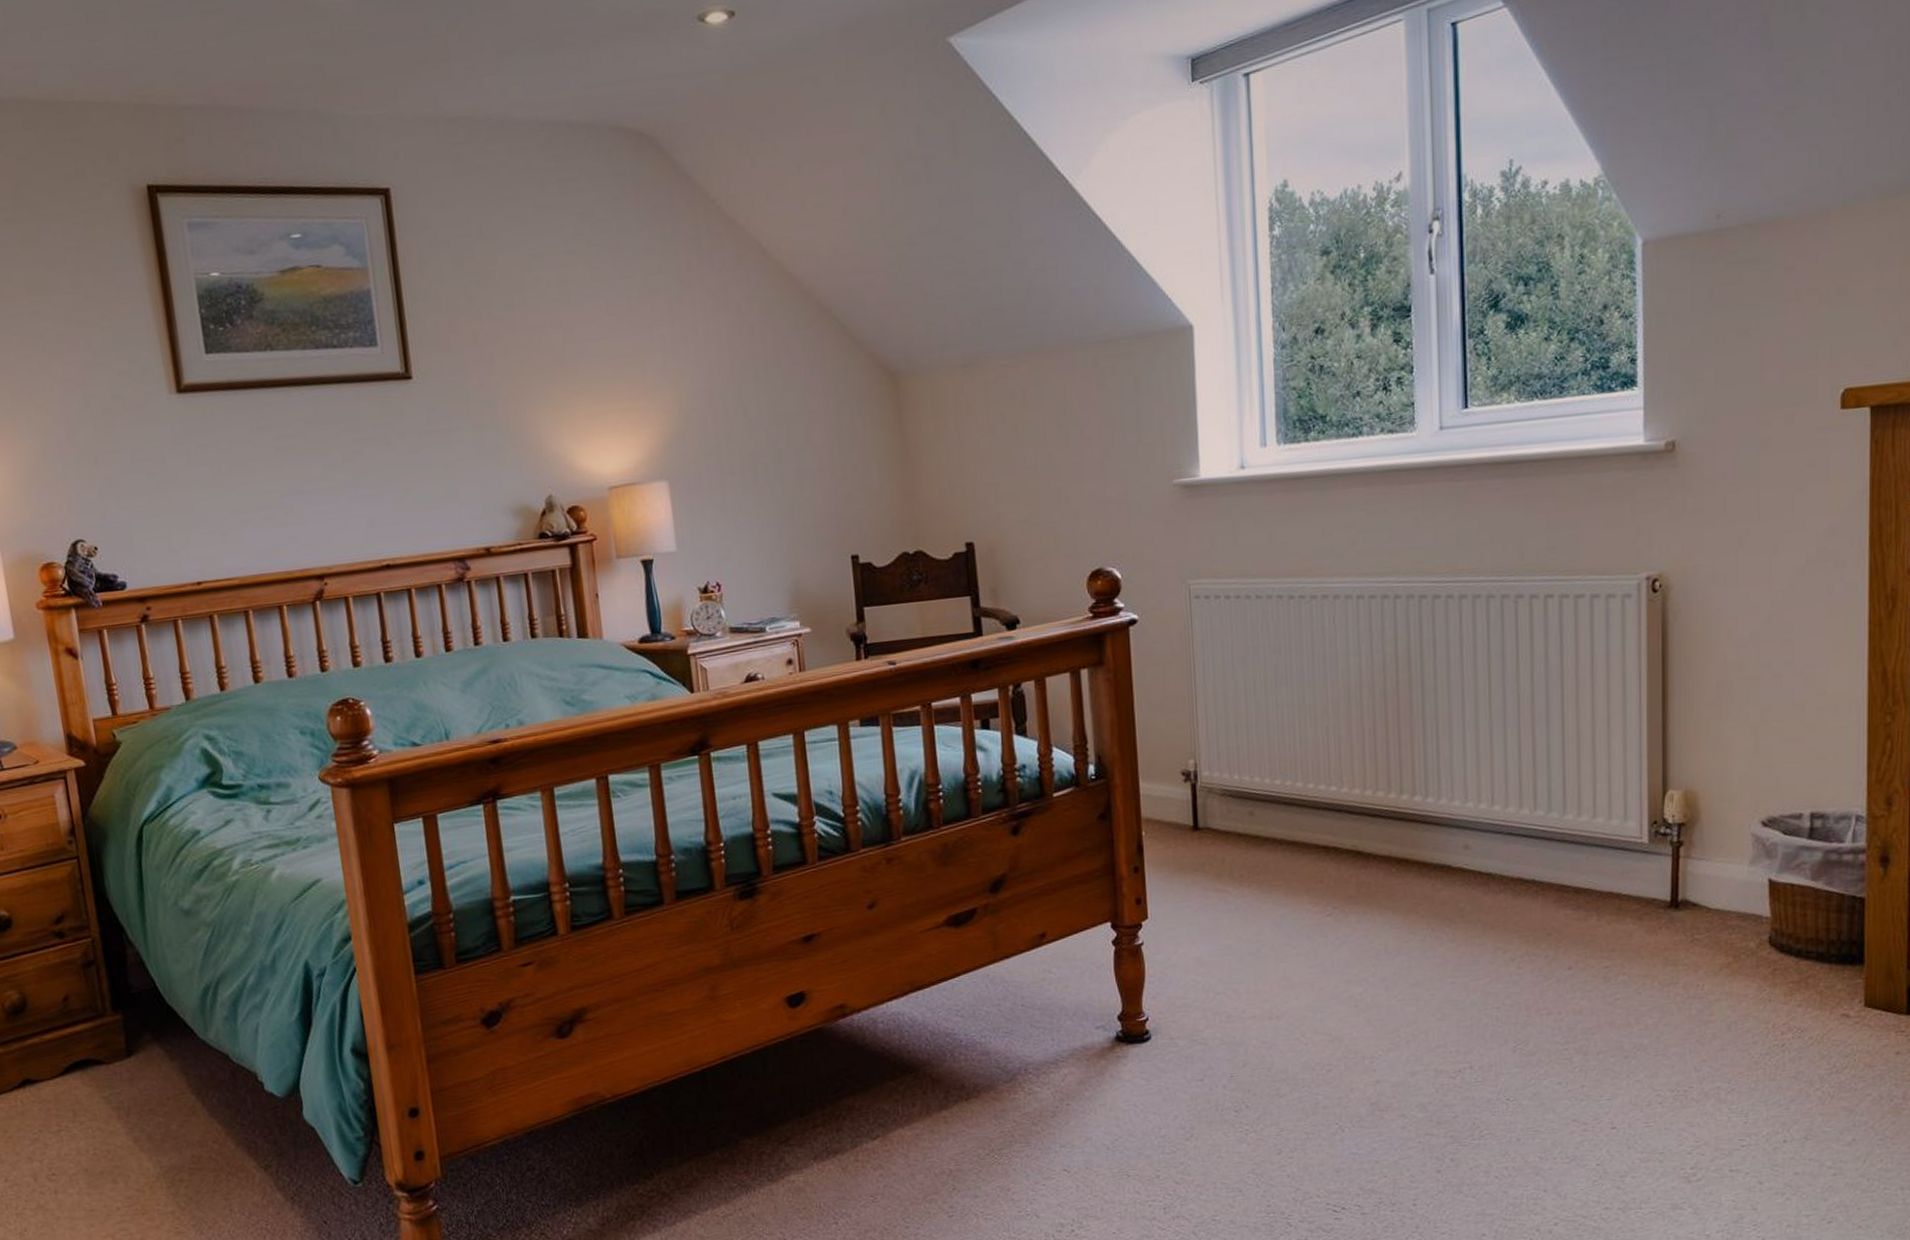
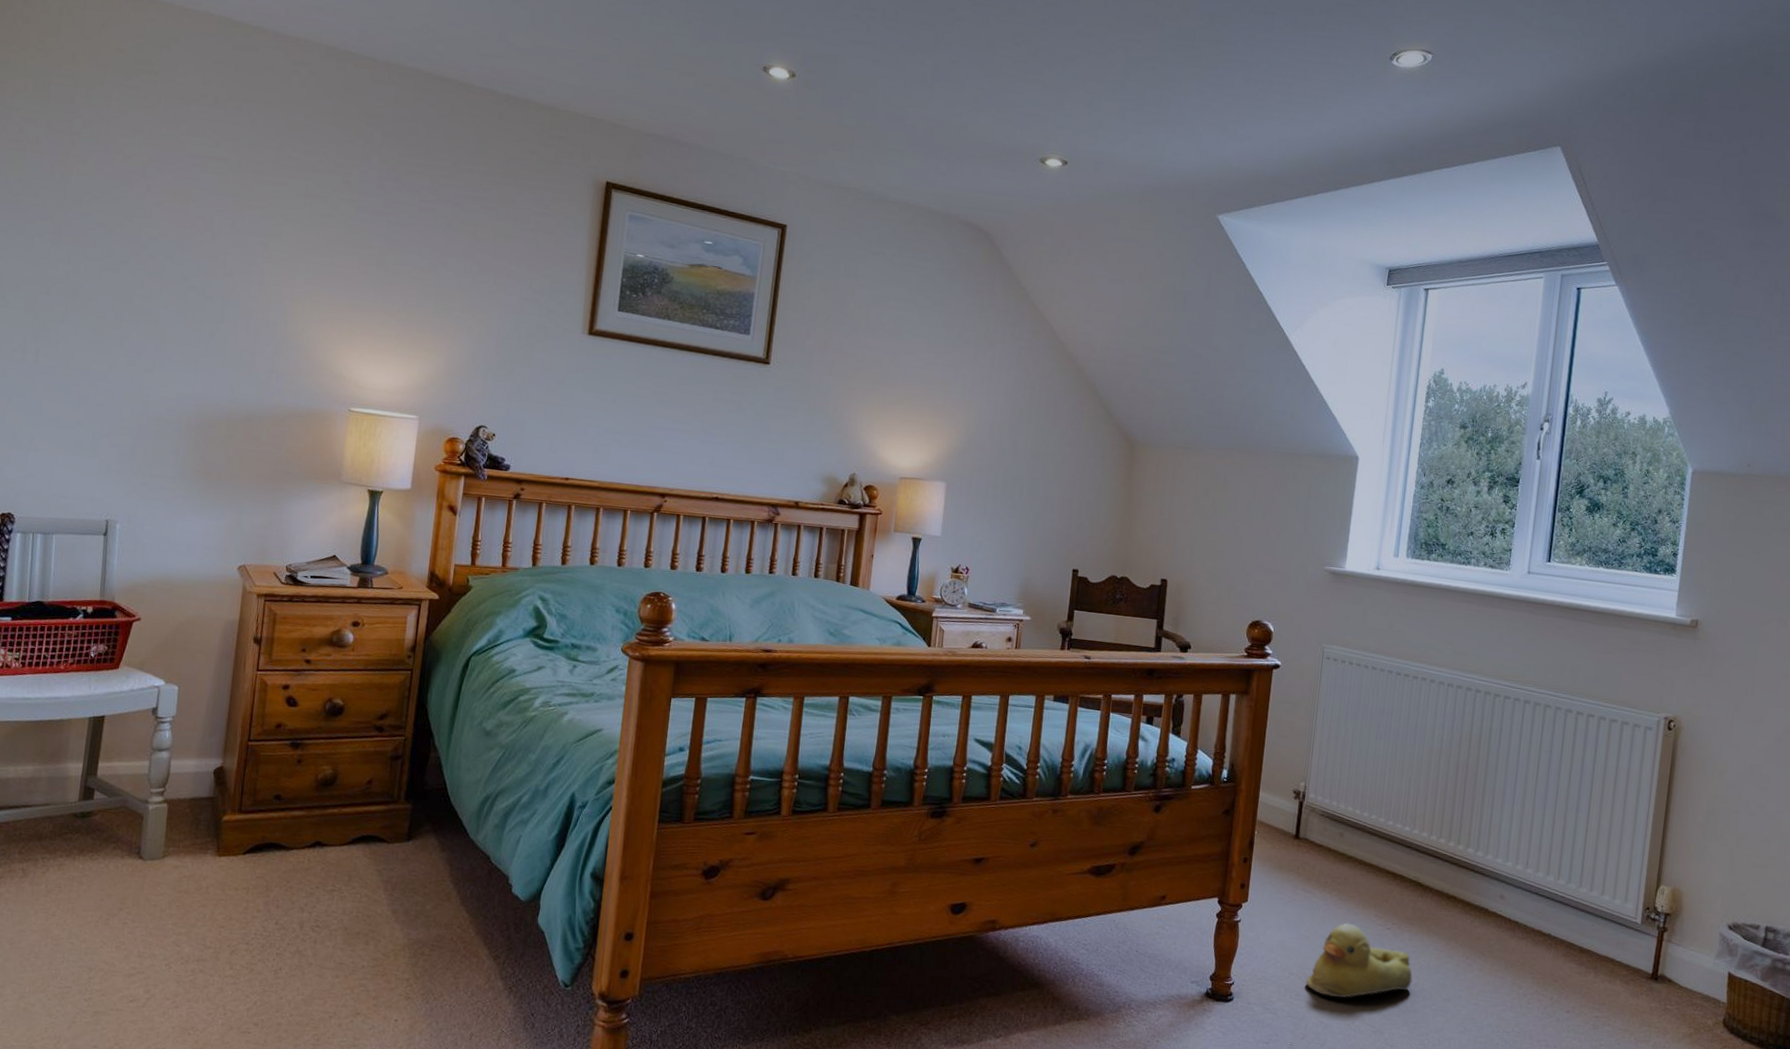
rubber duck: none [1237,918,1370,1011] -> present [1306,923,1413,998]

